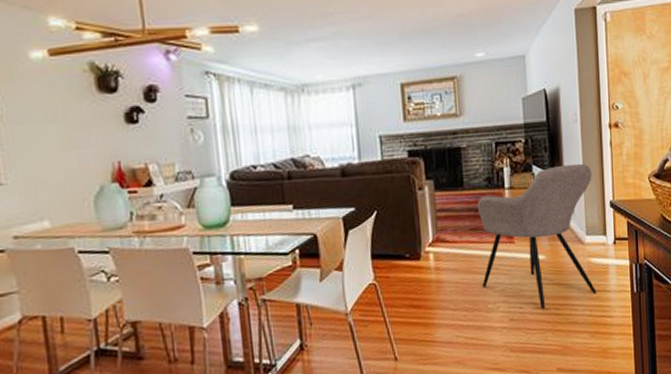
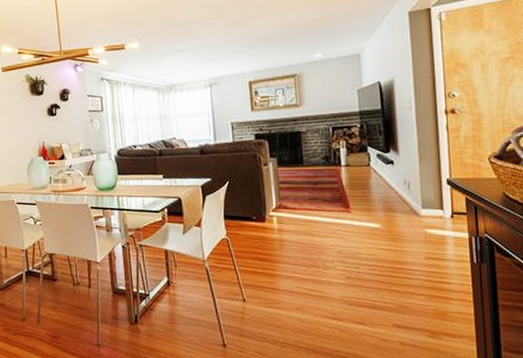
armchair: present [477,163,597,309] -> none [315,145,434,270]

